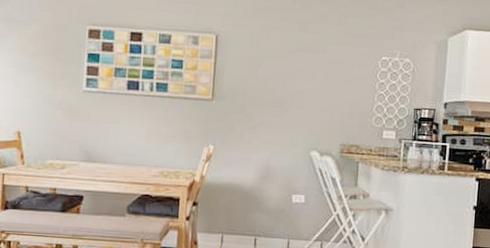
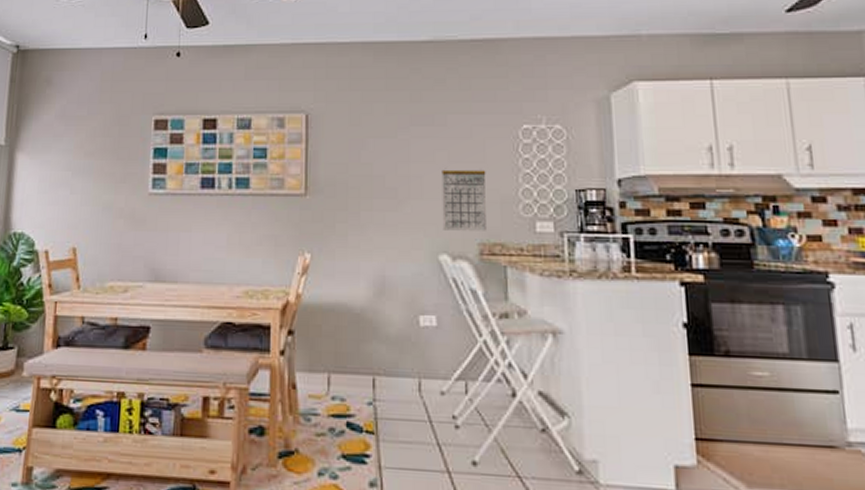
calendar: none [315,87,352,136] -> present [442,169,486,231]

